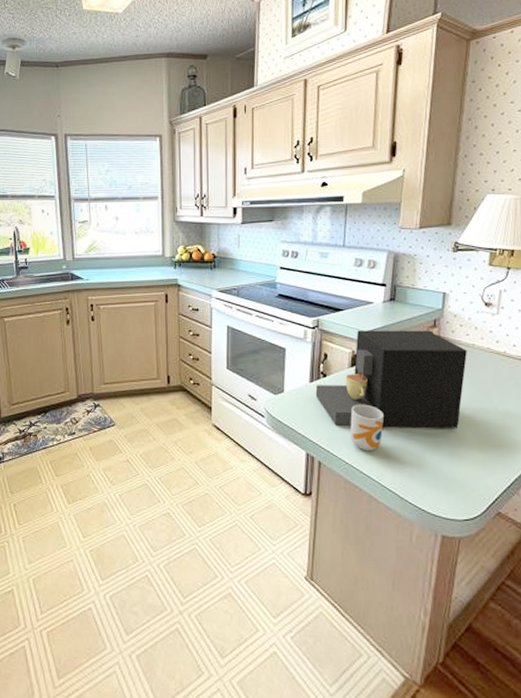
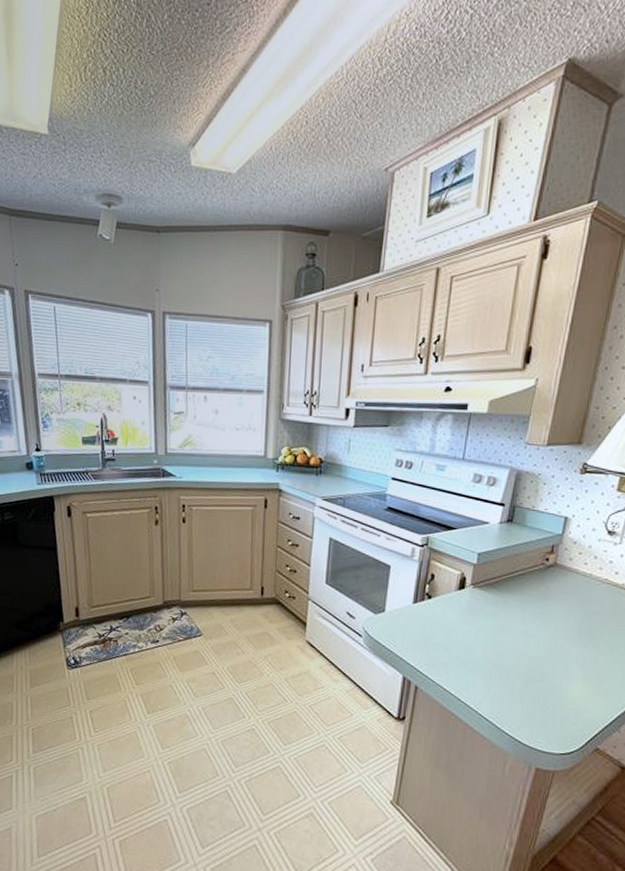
coffee maker: present [315,330,467,429] -> none [418,551,583,661]
mug: present [350,404,385,451] -> none [451,629,489,679]

